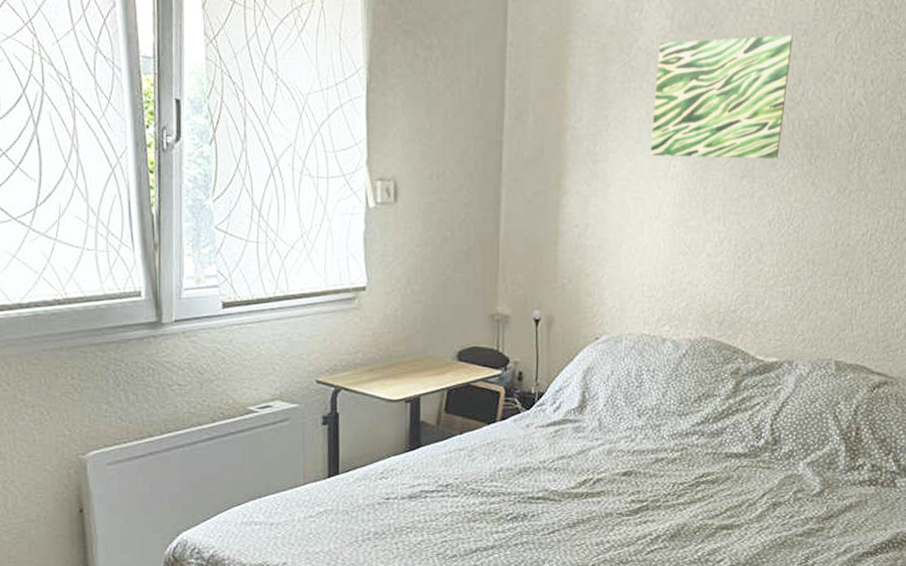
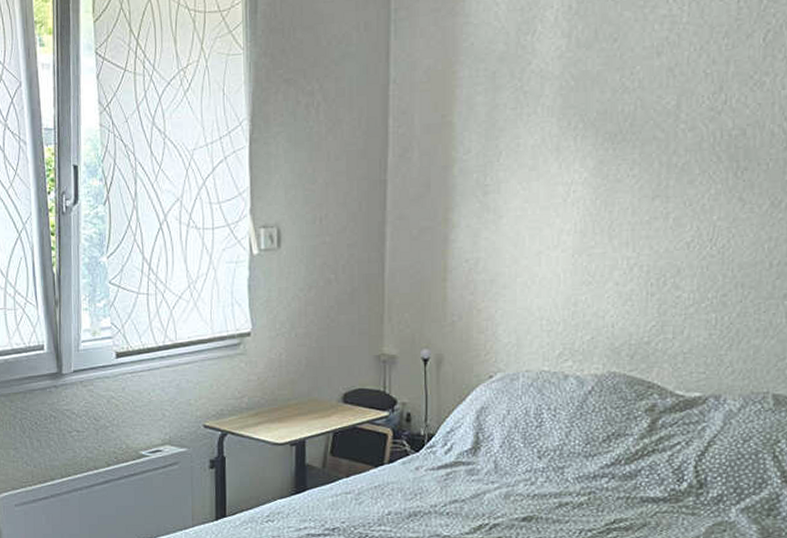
wall art: present [650,34,793,159] -> none [546,39,711,183]

